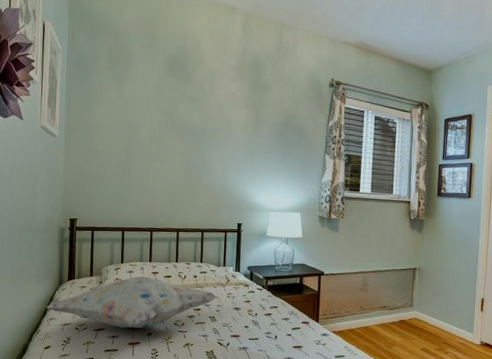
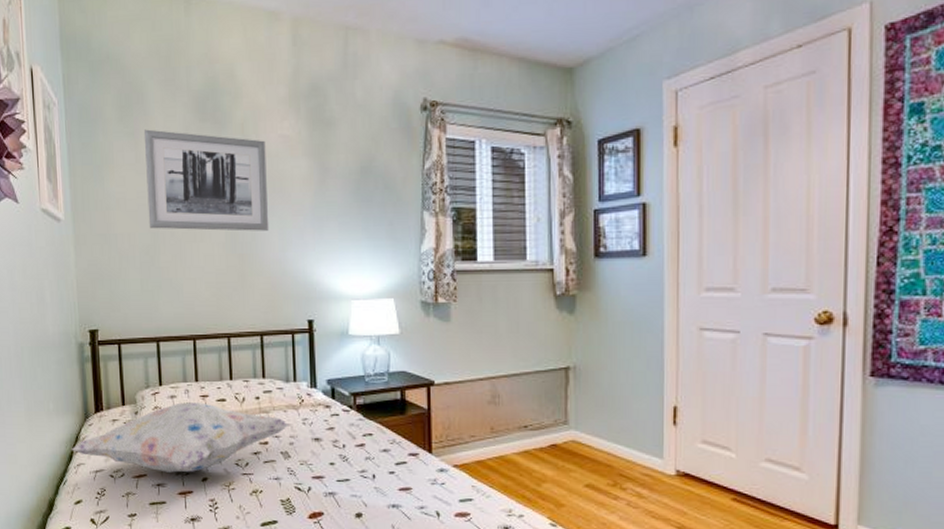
wall art: none [124,77,218,158] -> present [143,129,269,231]

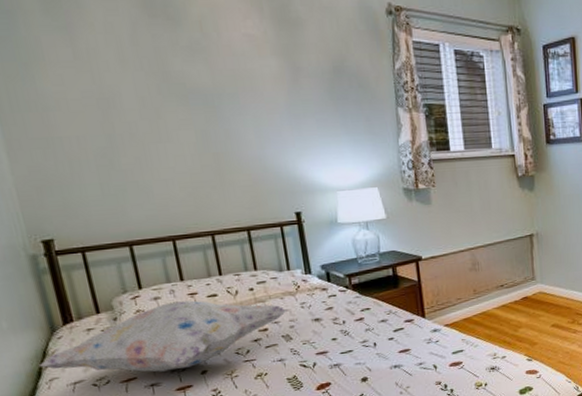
wall art: present [143,129,269,231] -> none [79,23,244,131]

